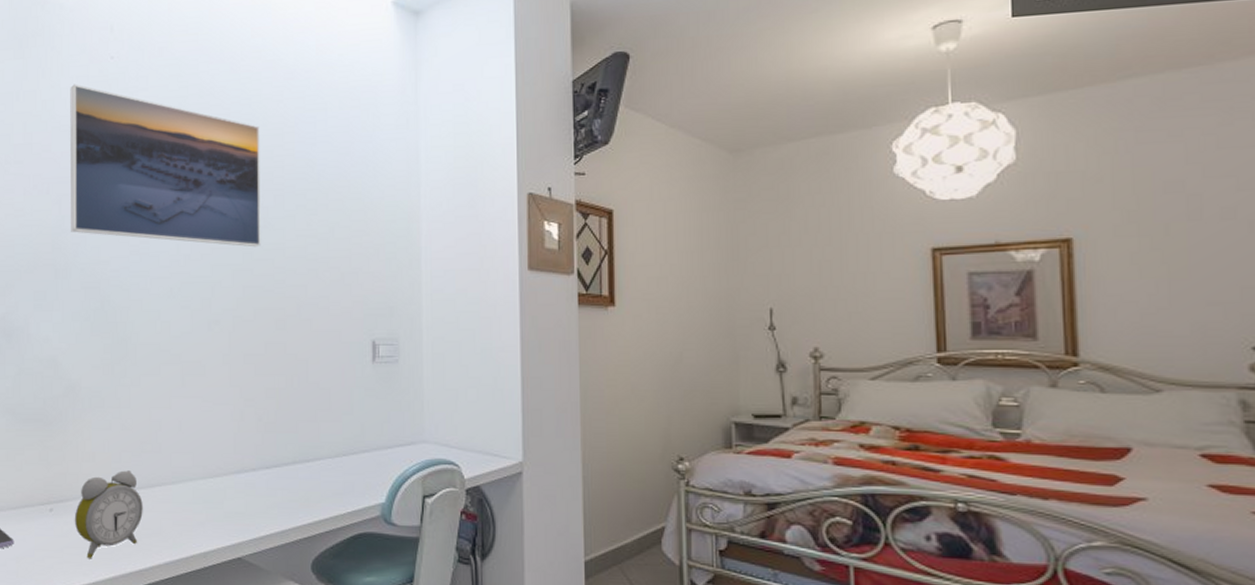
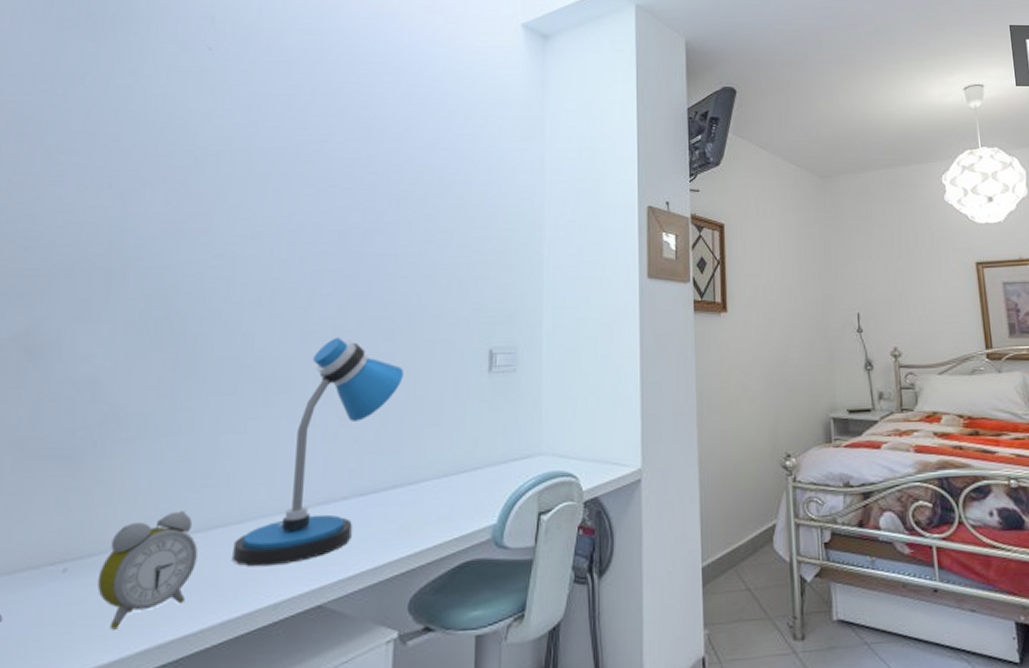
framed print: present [70,84,261,248] -> none [135,72,377,253]
desk lamp: none [169,327,296,522] -> present [232,337,403,567]

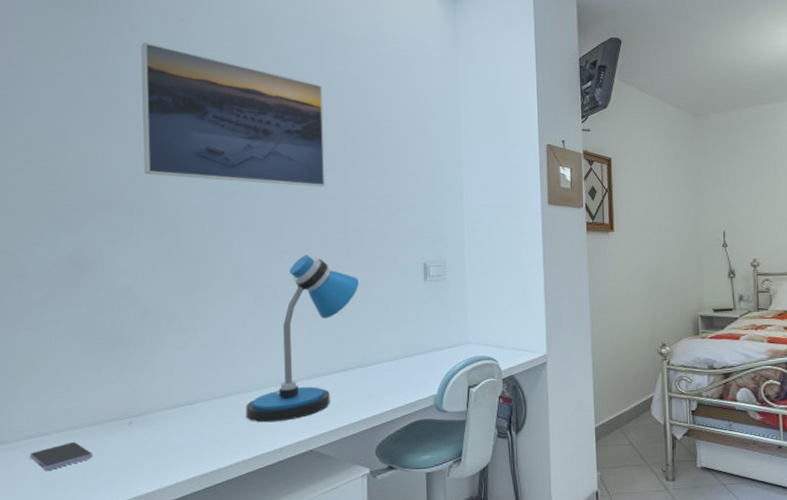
alarm clock: present [97,511,198,630] -> none [153,383,221,464]
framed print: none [135,72,377,253] -> present [141,42,326,188]

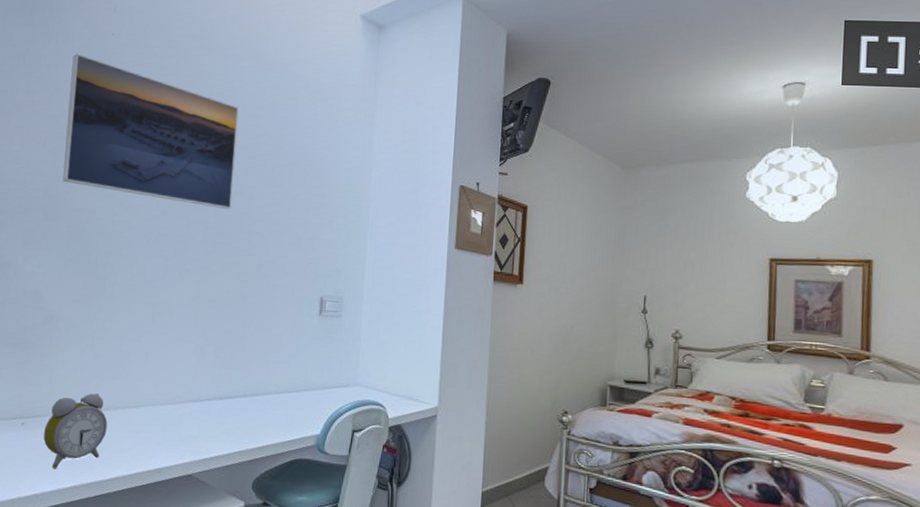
alarm clock: none [153,383,221,464] -> present [43,393,108,469]
desk lamp: present [246,255,359,423] -> none [131,276,254,442]

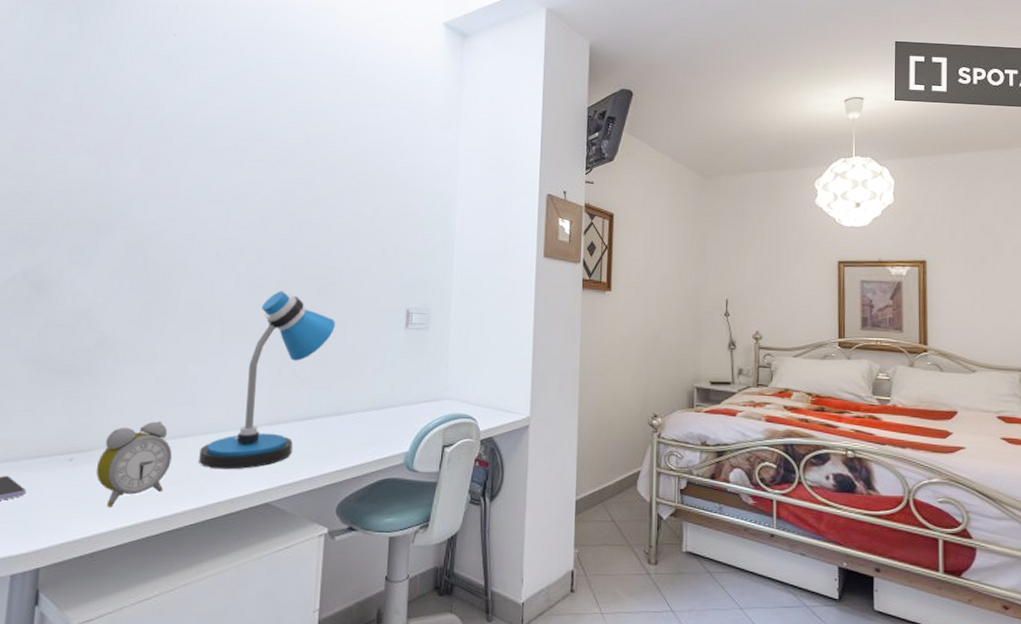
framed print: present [63,53,239,210] -> none [117,54,316,221]
desk lamp: none [131,276,254,442] -> present [199,291,335,470]

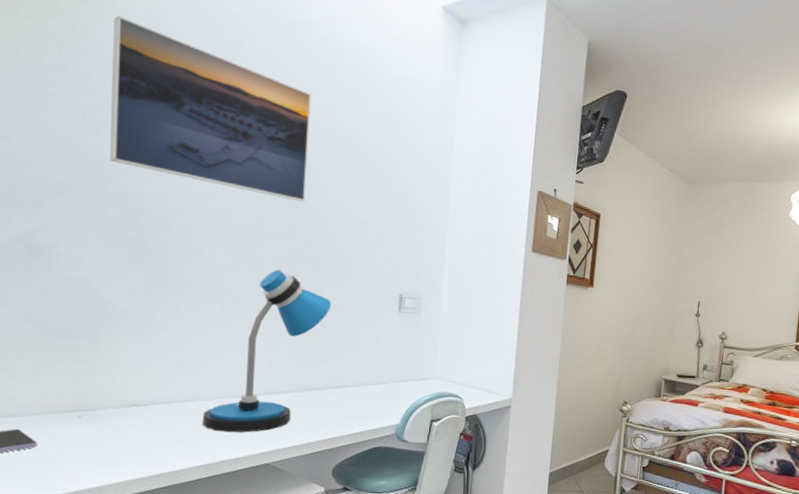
alarm clock: present [96,421,172,508] -> none [104,385,176,462]
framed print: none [117,54,316,221] -> present [110,15,312,202]

